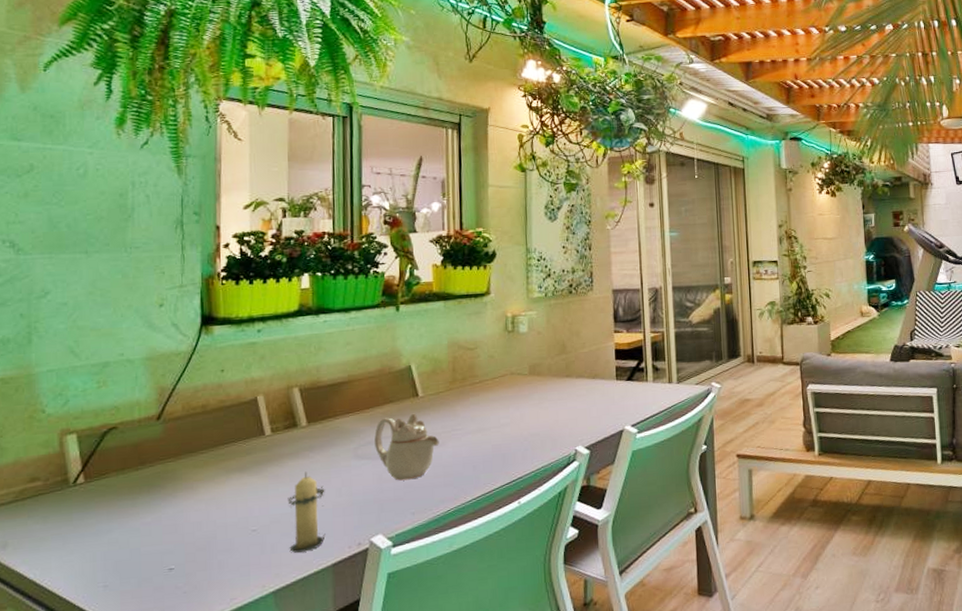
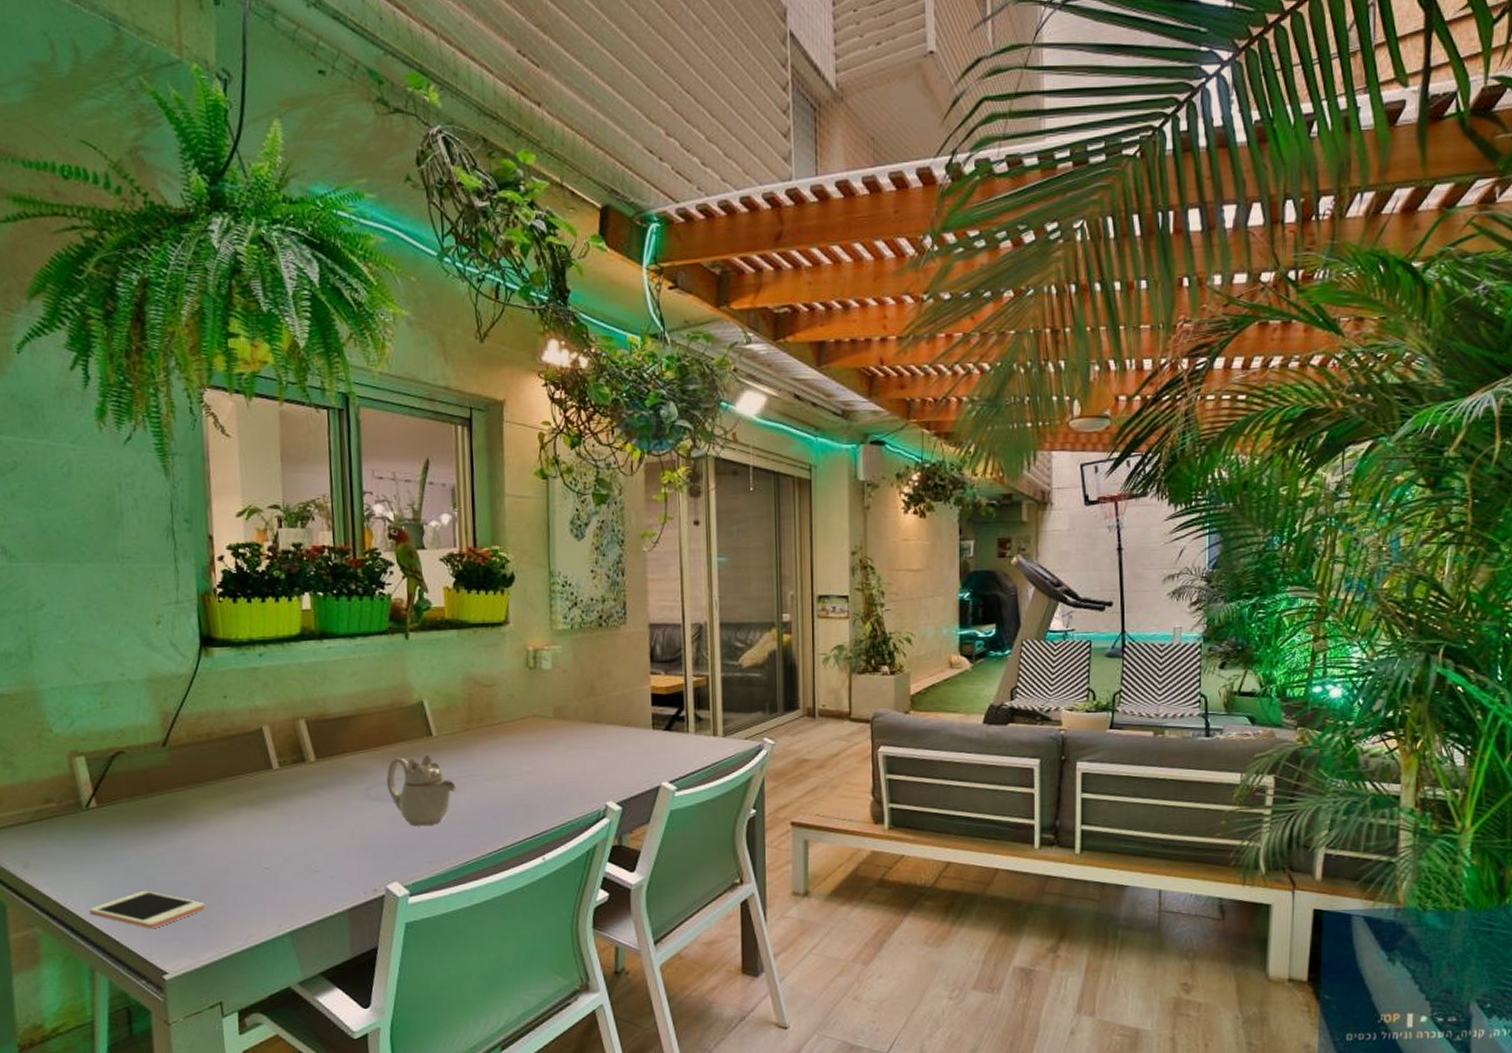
cell phone: none [66,561,190,601] -> present [88,890,206,930]
candle: present [287,471,326,553] -> none [299,810,340,894]

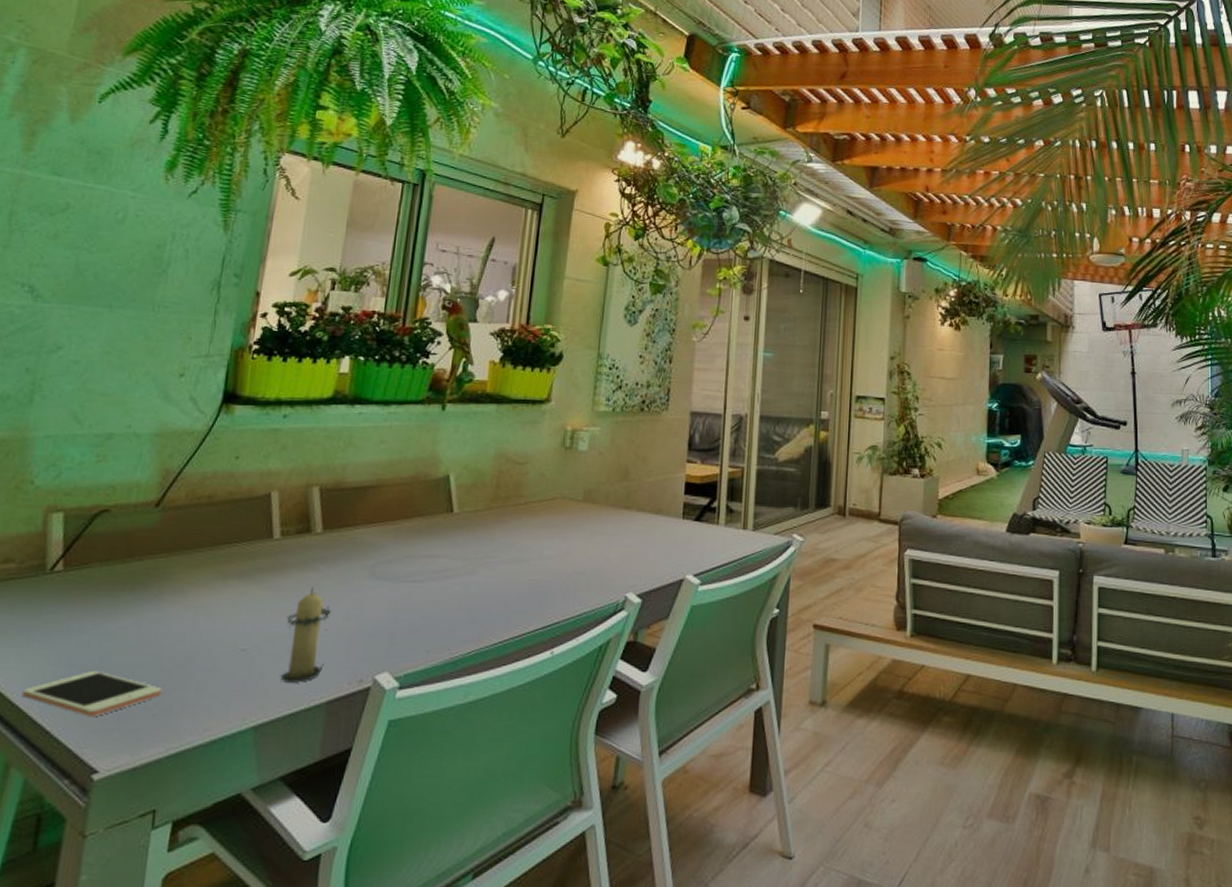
candle: none [299,810,340,894] -> present [280,586,331,683]
teapot: present [386,754,456,827] -> none [395,531,470,611]

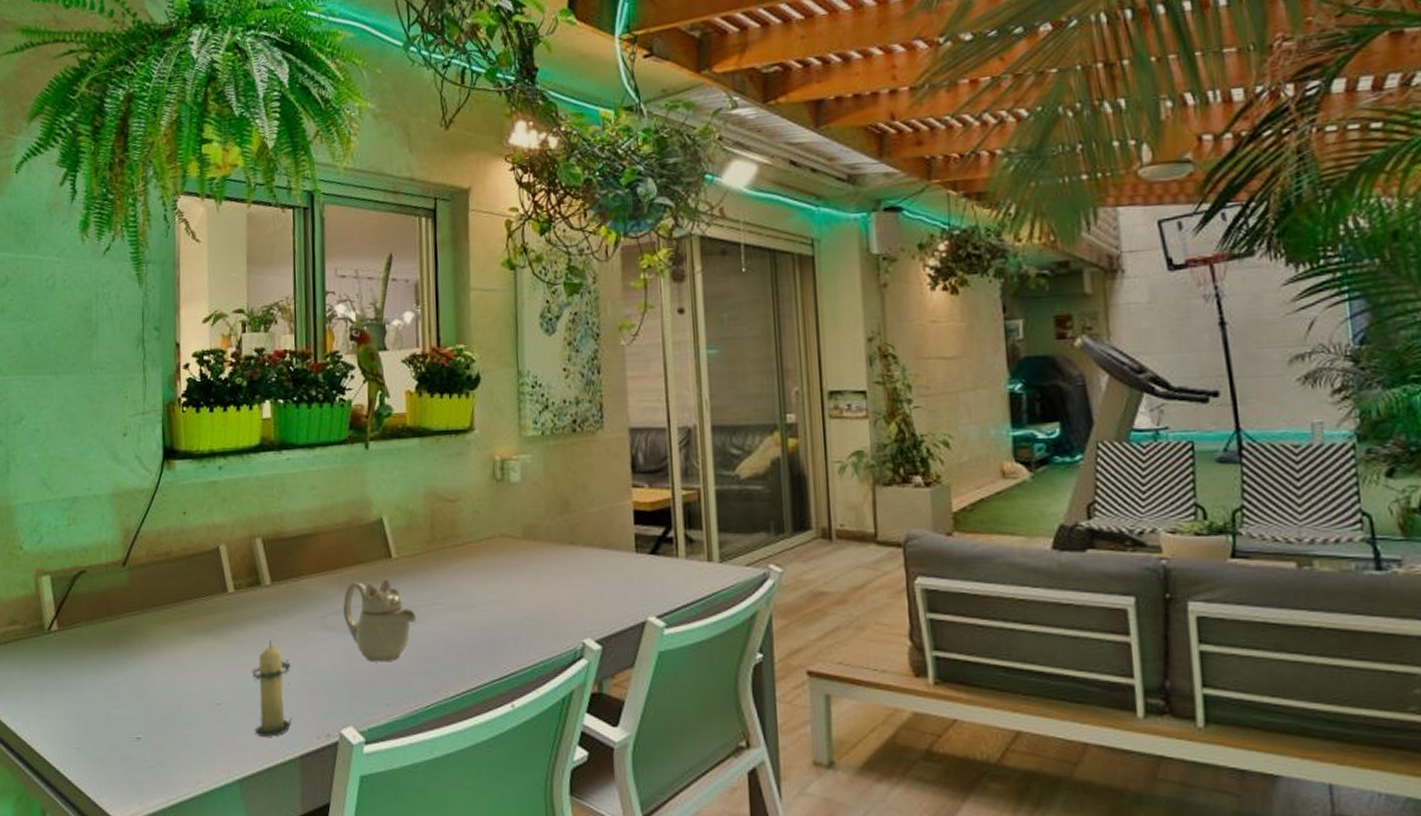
cell phone: present [21,670,163,718] -> none [44,724,156,769]
teapot: none [395,531,470,611] -> present [343,578,416,662]

